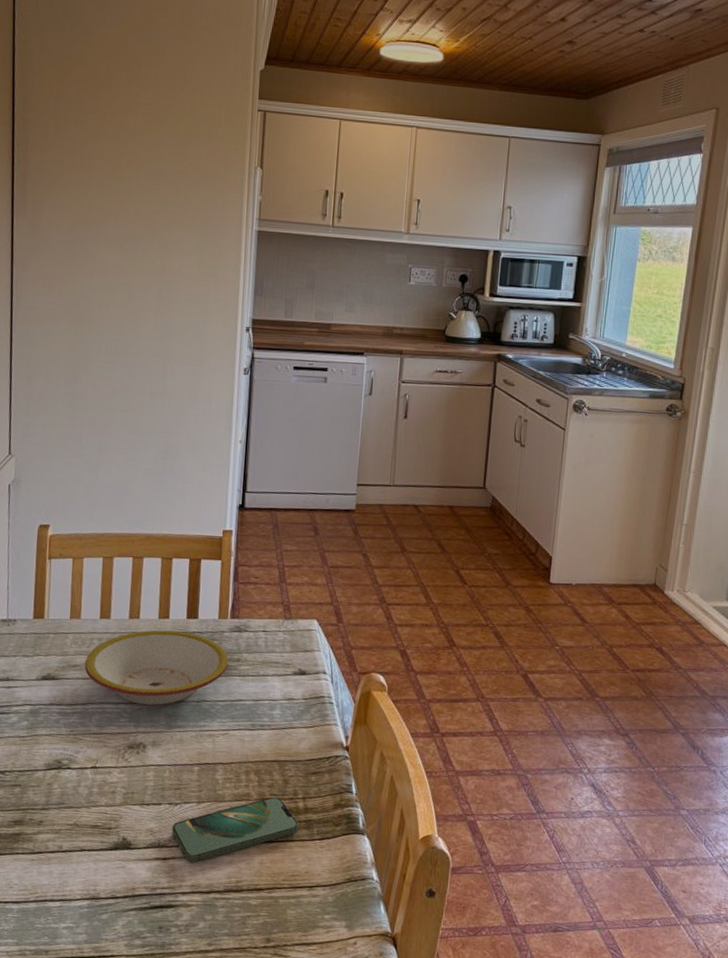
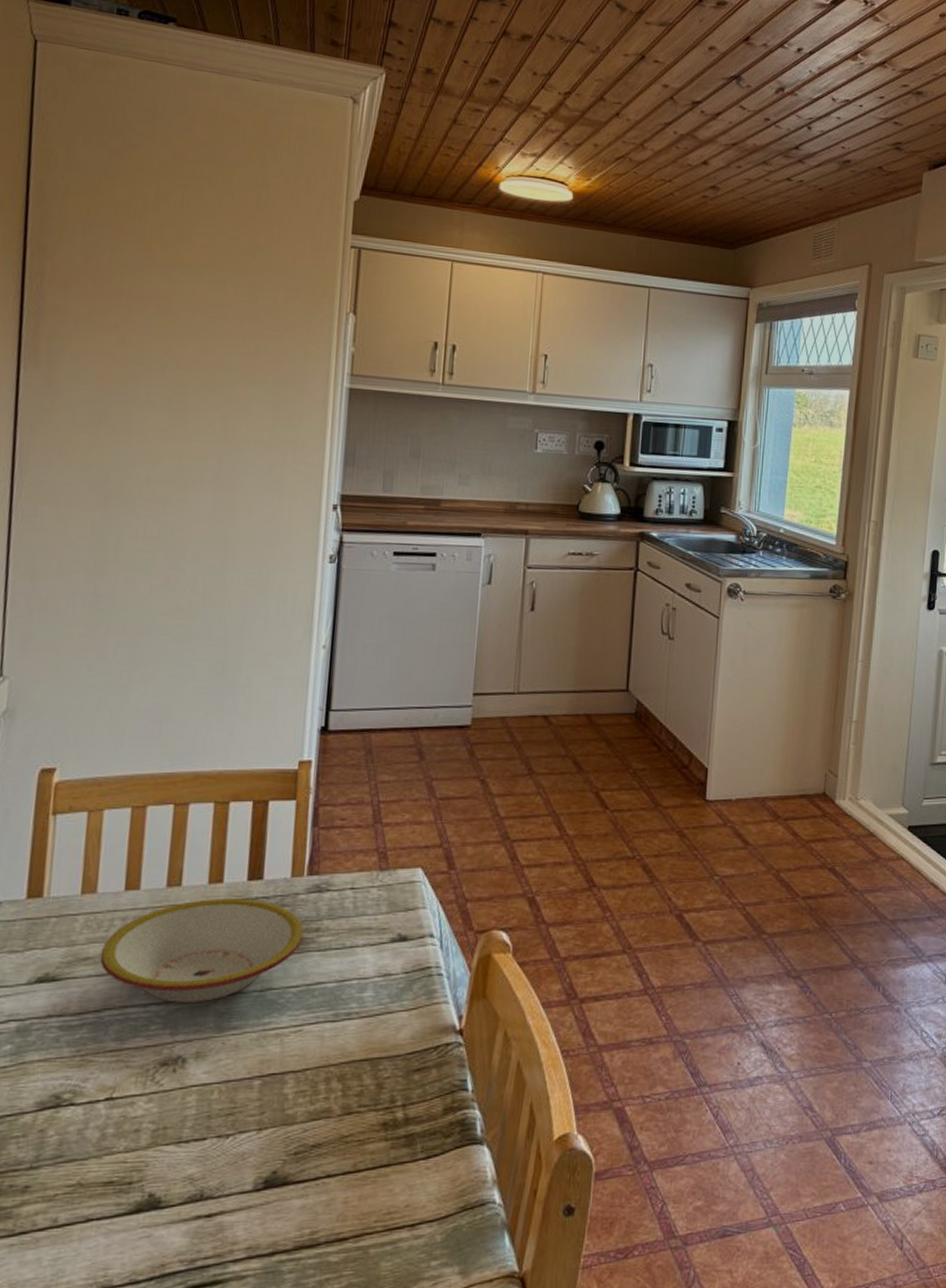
smartphone: present [171,796,299,863] -> none [220,1108,397,1215]

